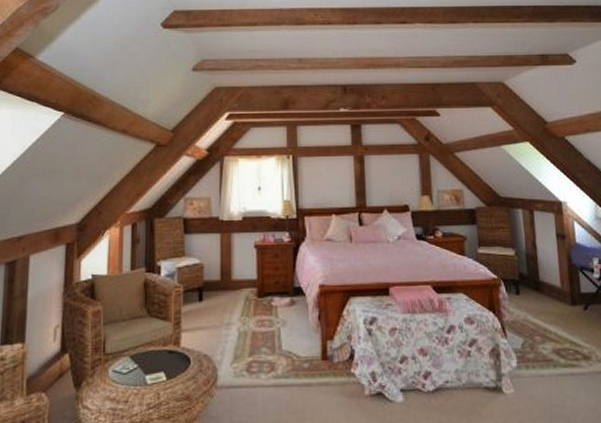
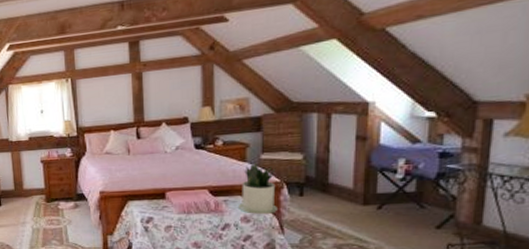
planter: none [461,257,498,316] -> present [237,163,277,215]

